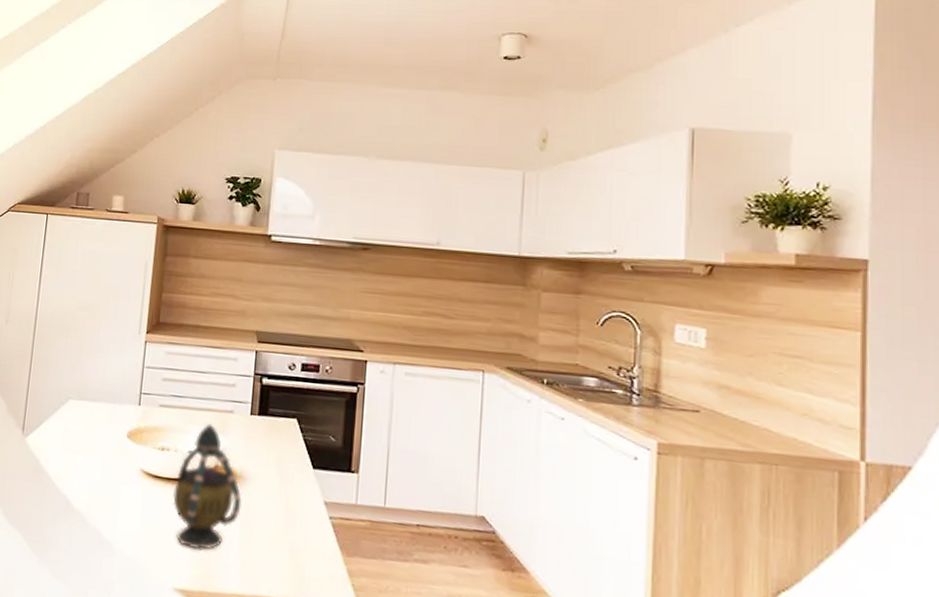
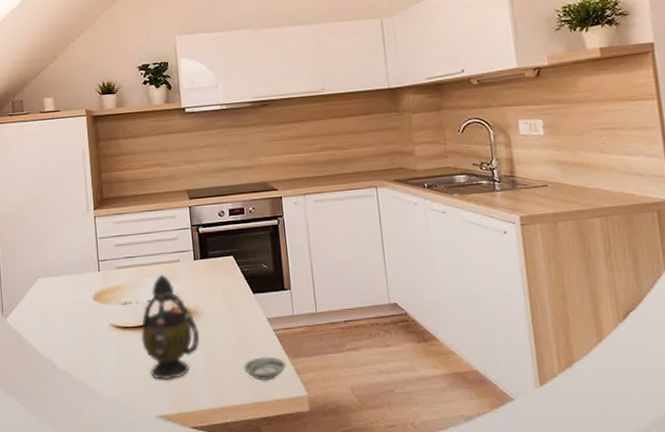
saucer: none [286,545,338,576] -> present [244,356,287,381]

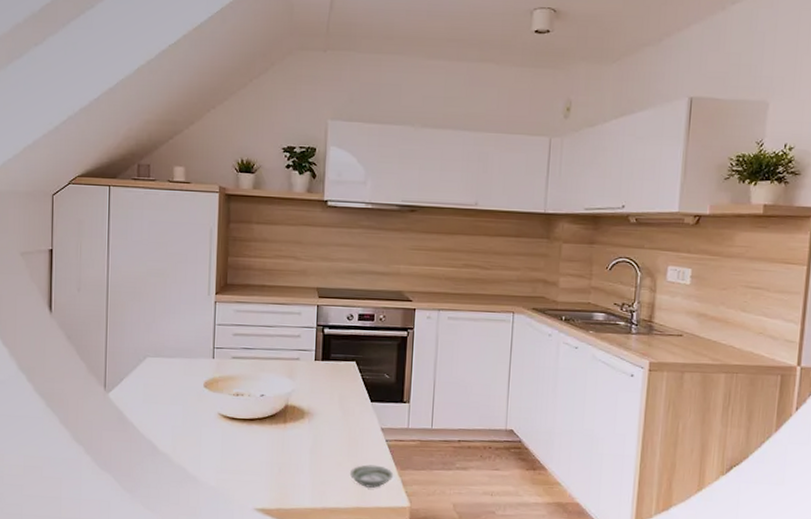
teapot: present [141,274,200,380] -> none [249,370,310,476]

